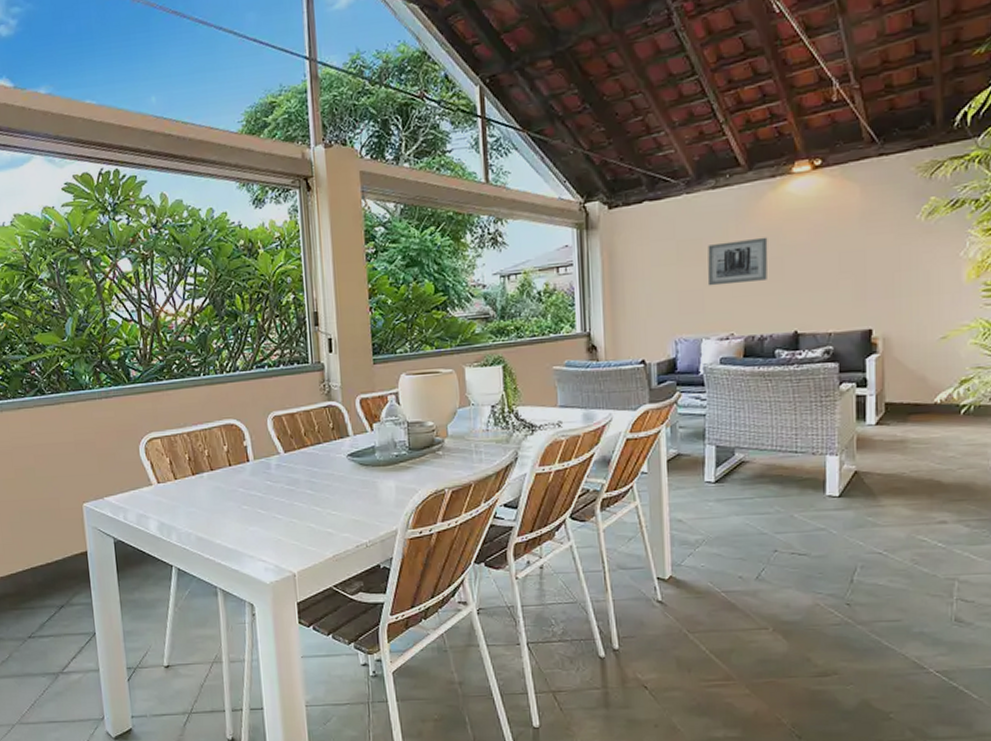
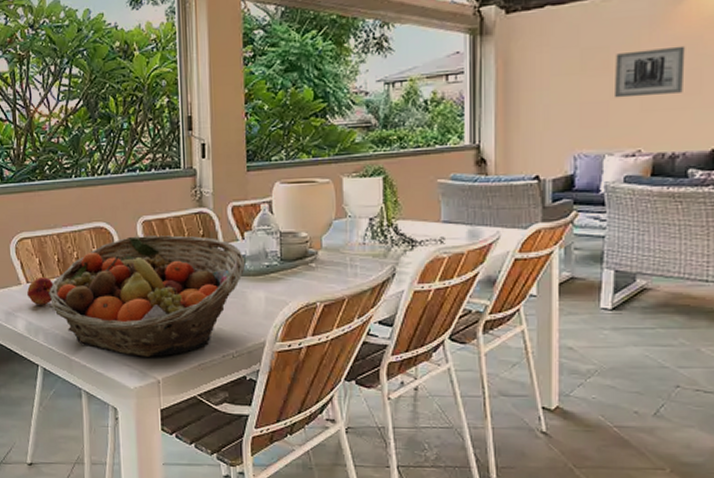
fruit: none [158,476,185,505] -> present [27,276,54,305]
fruit basket: none [180,429,375,552] -> present [48,235,246,357]

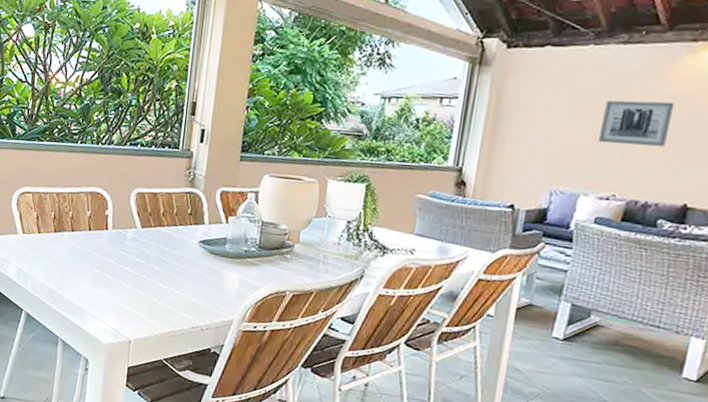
fruit: present [27,276,54,305] -> none [22,229,47,256]
fruit basket: present [48,235,246,357] -> none [41,205,226,319]

